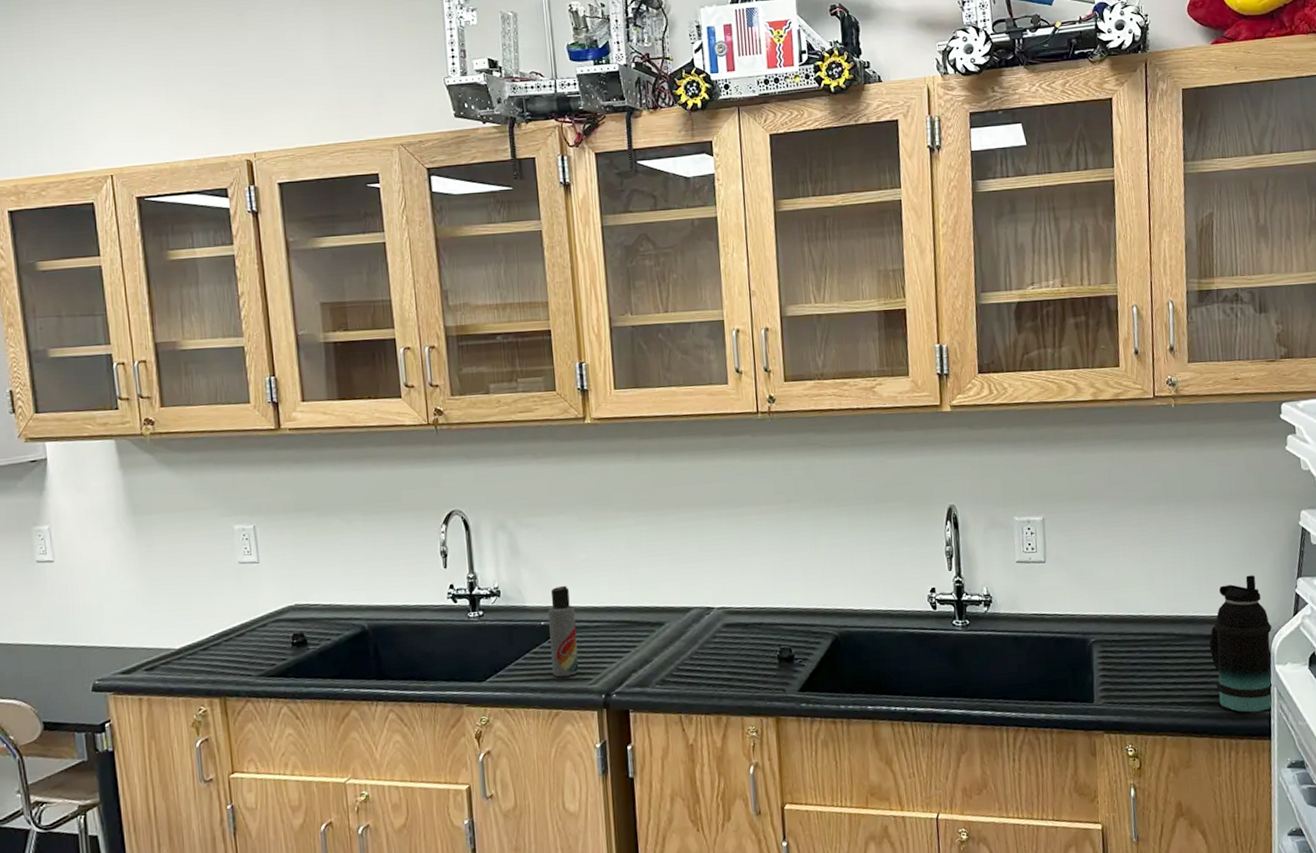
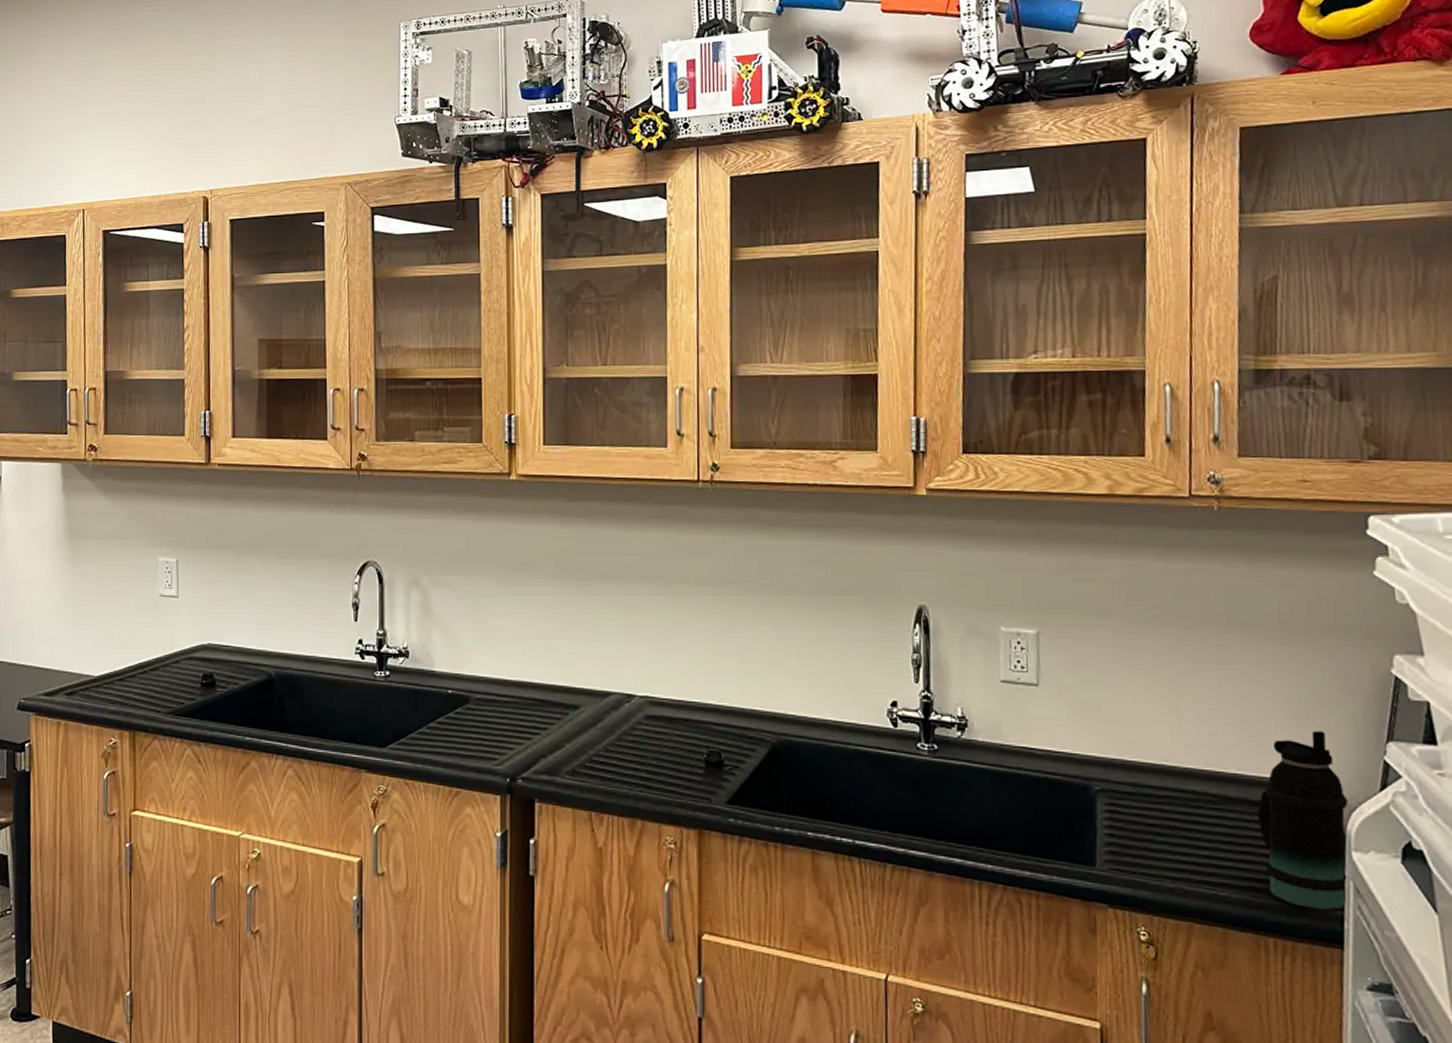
lotion bottle: present [548,585,579,677] -> none [455,652,484,753]

